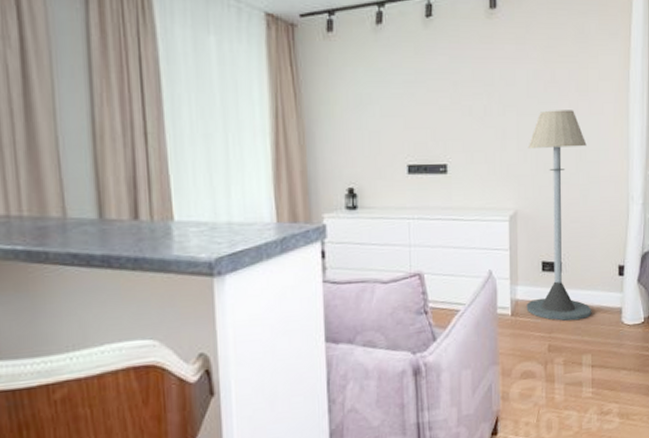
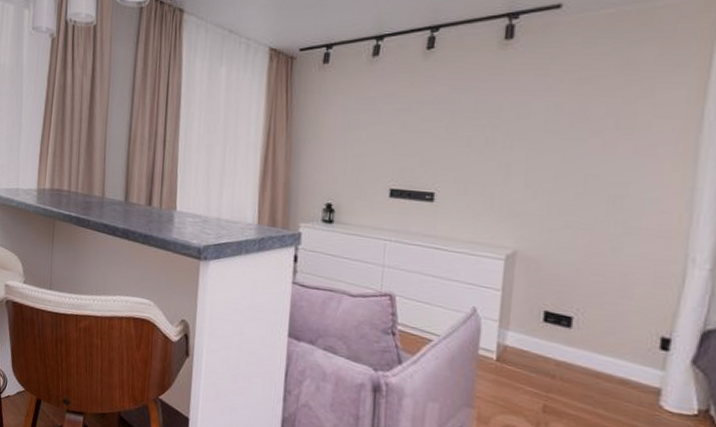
floor lamp: present [526,110,592,321] -> none [517,147,626,389]

